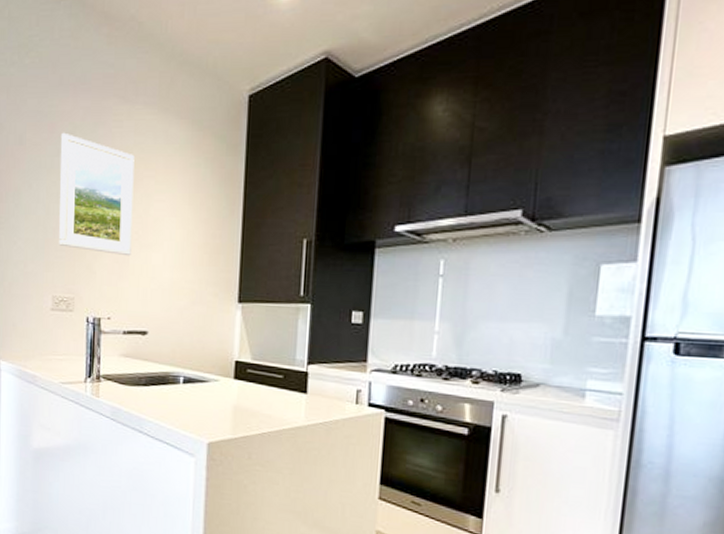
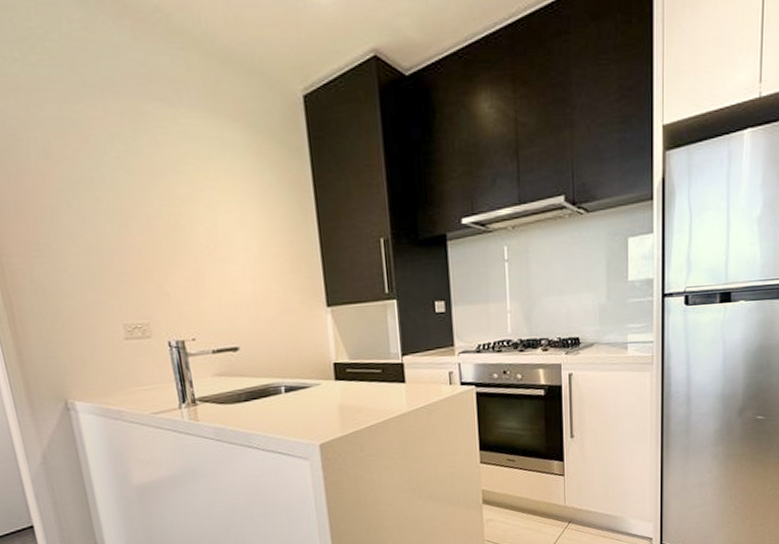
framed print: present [59,132,135,257] -> none [95,142,206,273]

